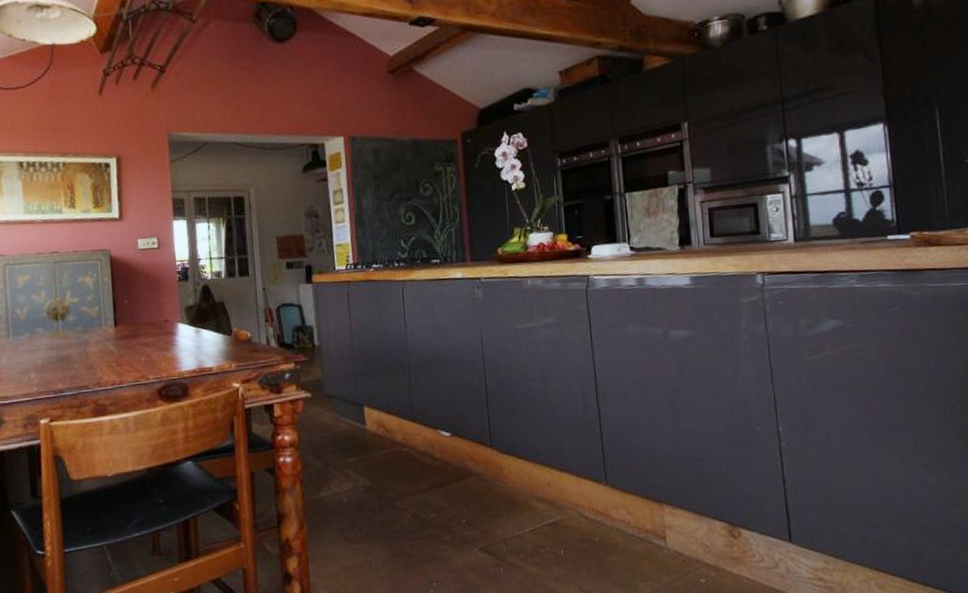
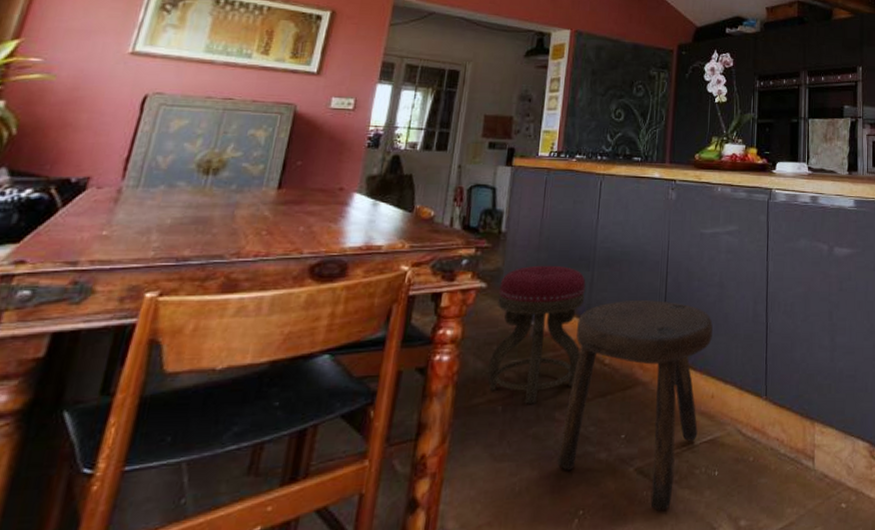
stool: none [323,372,411,496] -> present [487,265,586,405]
stool: none [402,398,541,584] -> present [557,300,713,511]

